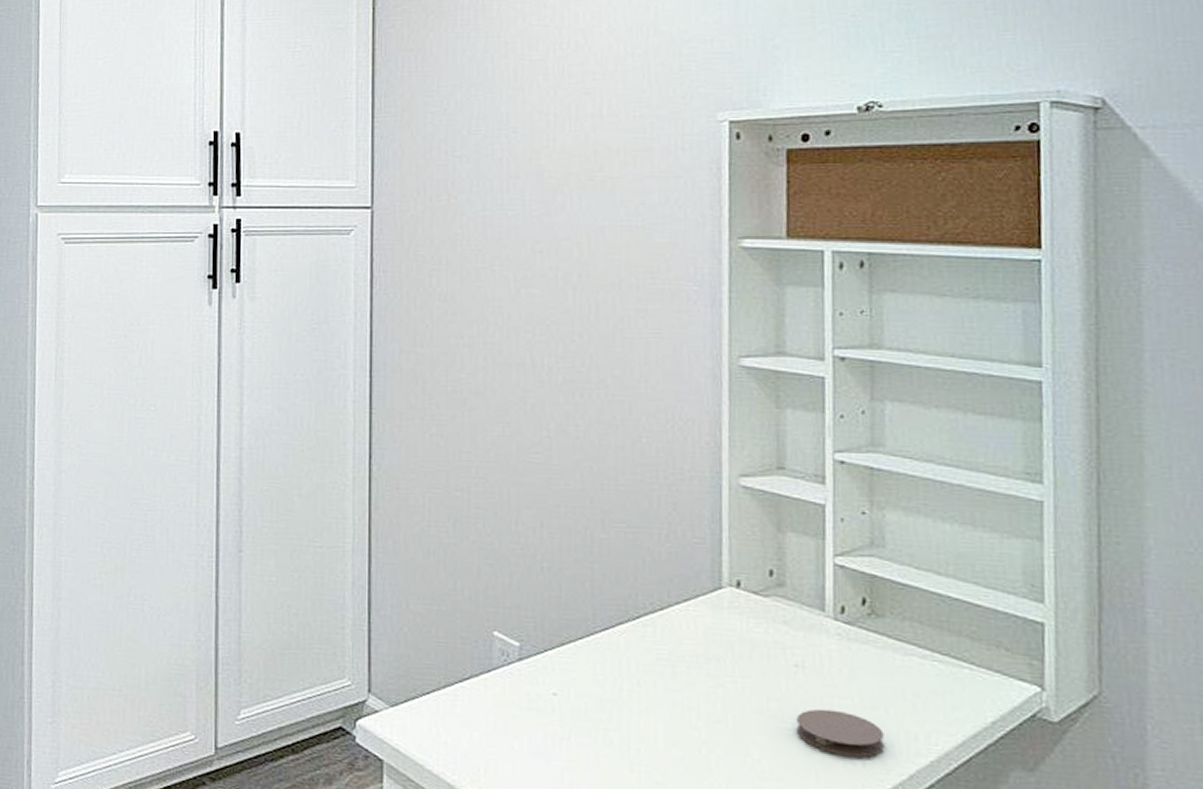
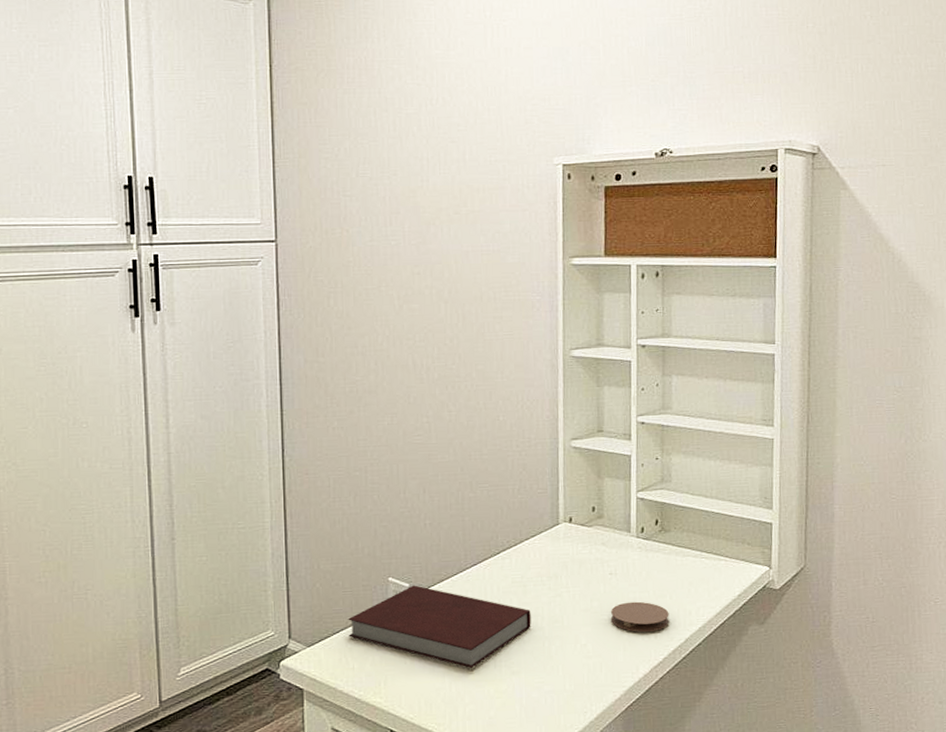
notebook: none [441,645,682,768] -> present [348,585,531,668]

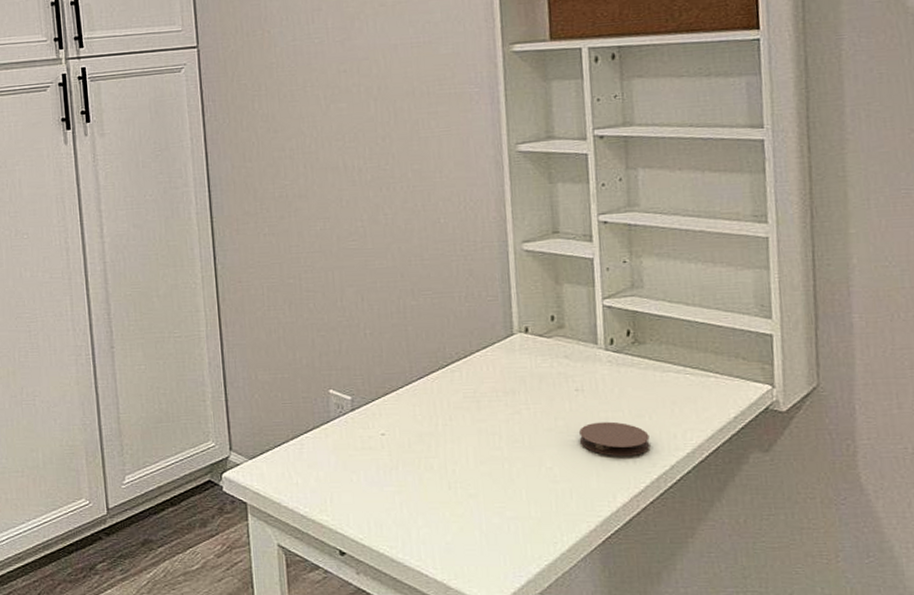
notebook: present [348,585,531,668] -> none [289,398,488,488]

